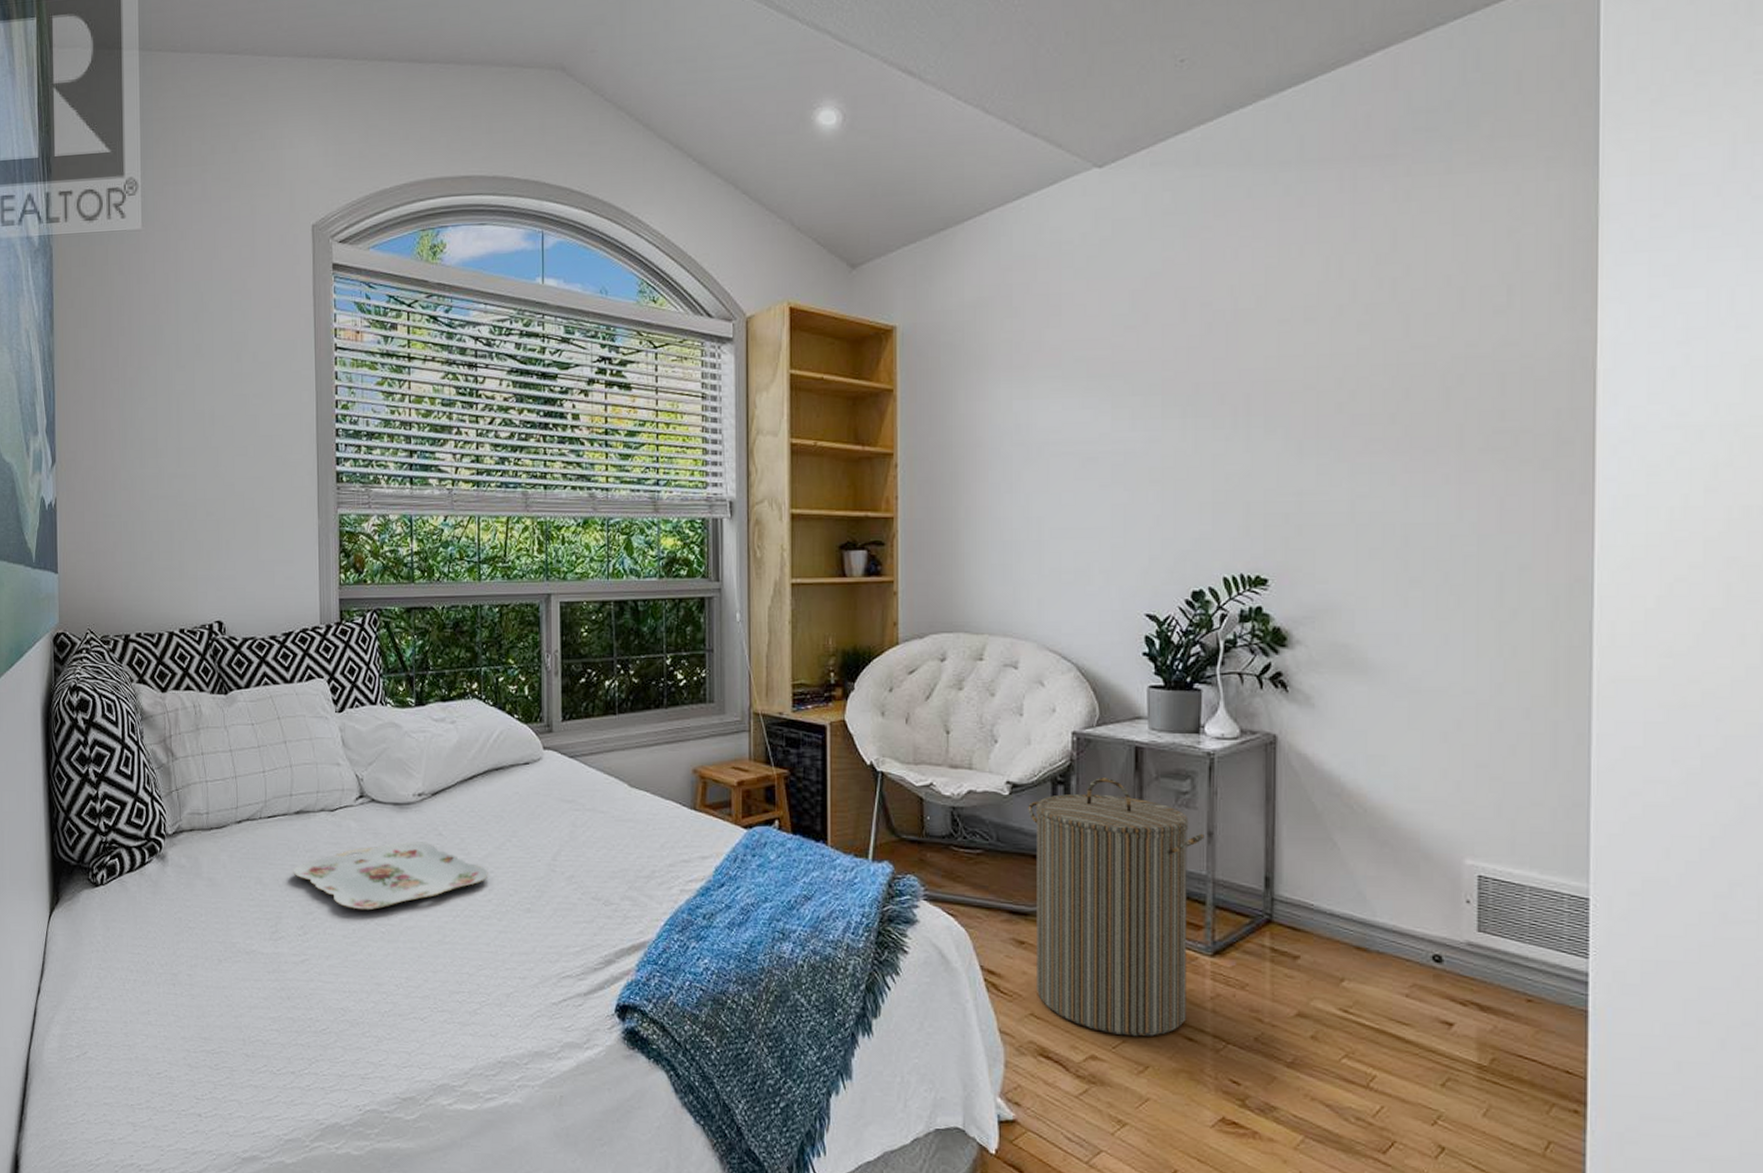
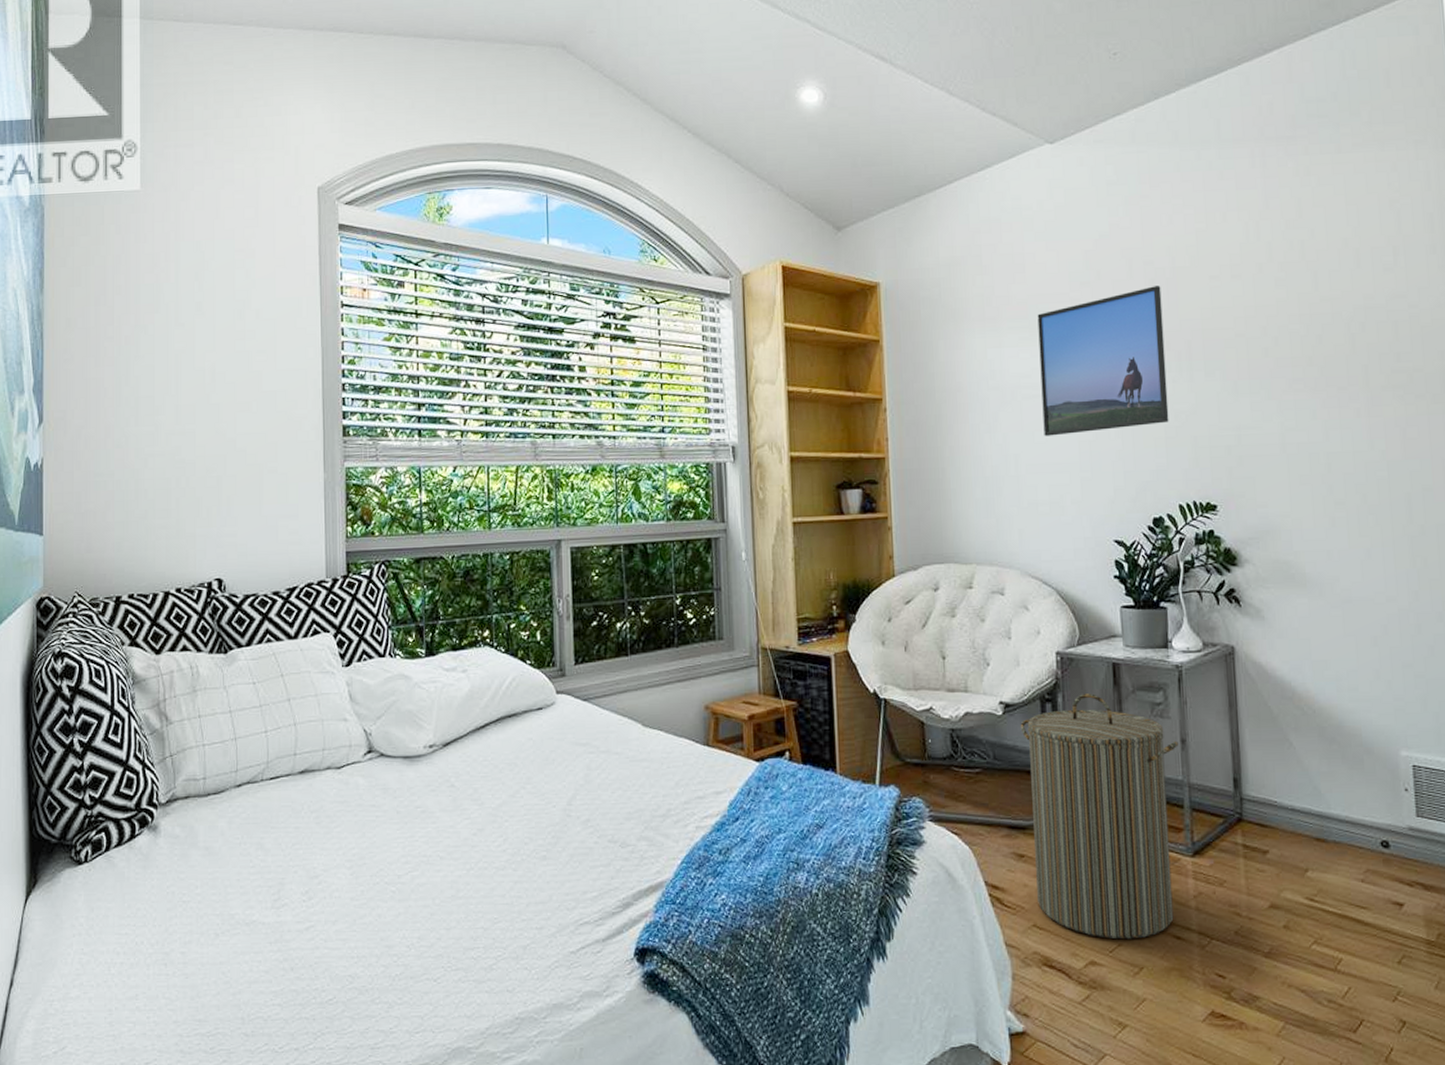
serving tray: present [293,841,489,911] -> none [297,794,503,870]
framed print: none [1072,330,1219,498] -> present [1037,286,1169,436]

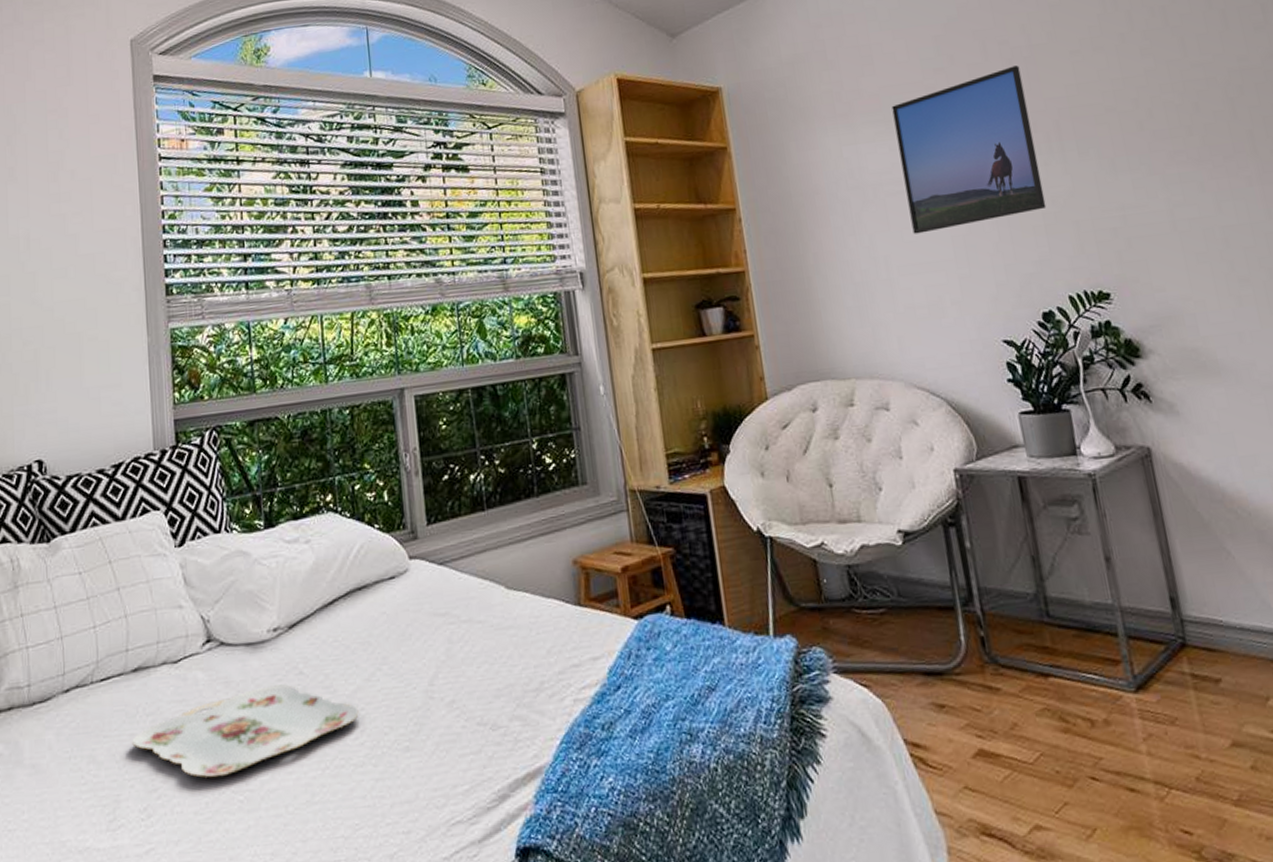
serving tray: none [297,794,503,870] -> present [132,684,359,778]
laundry hamper: present [1020,693,1179,940] -> none [923,513,1124,797]

